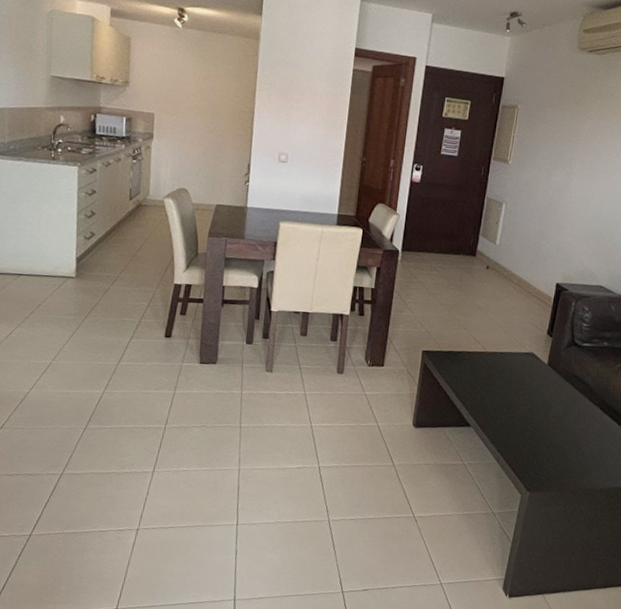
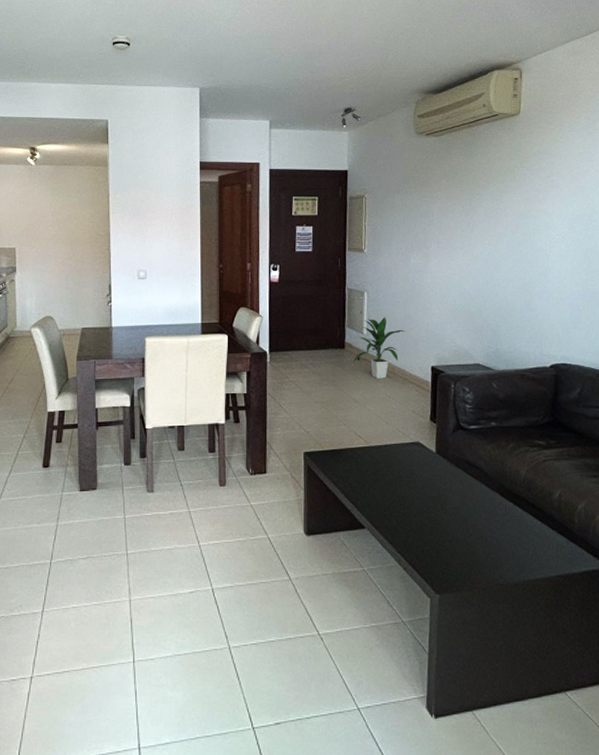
indoor plant: none [481,229,537,290] -> present [352,316,406,379]

